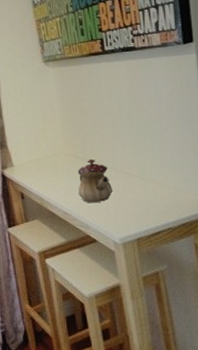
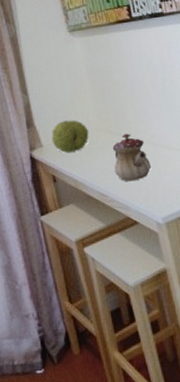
fruit: none [22,144,57,173] -> present [51,120,89,153]

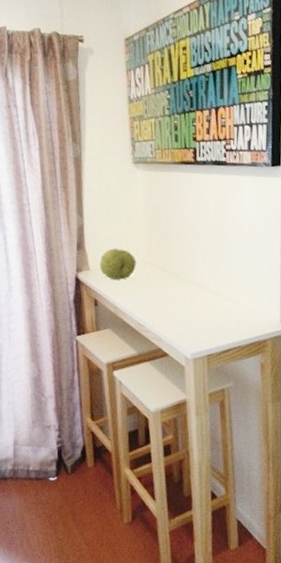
teapot: present [112,133,151,181] -> none [155,270,189,316]

